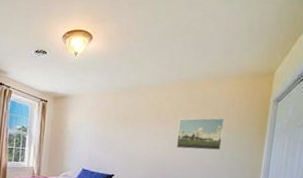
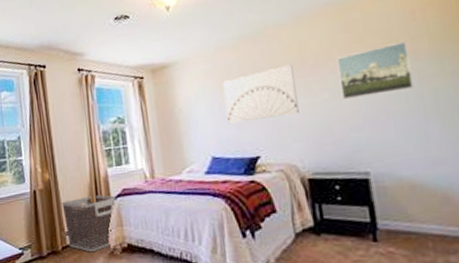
wall art: none [99,116,151,151] -> present [223,64,299,124]

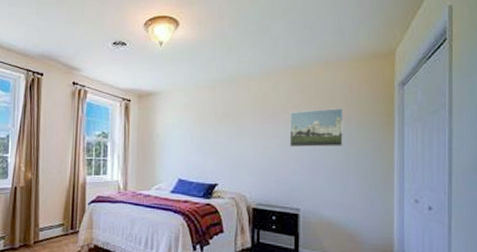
clothes hamper: present [61,195,116,252] -> none [39,198,90,249]
wall art: present [223,64,299,124] -> none [196,111,255,153]

